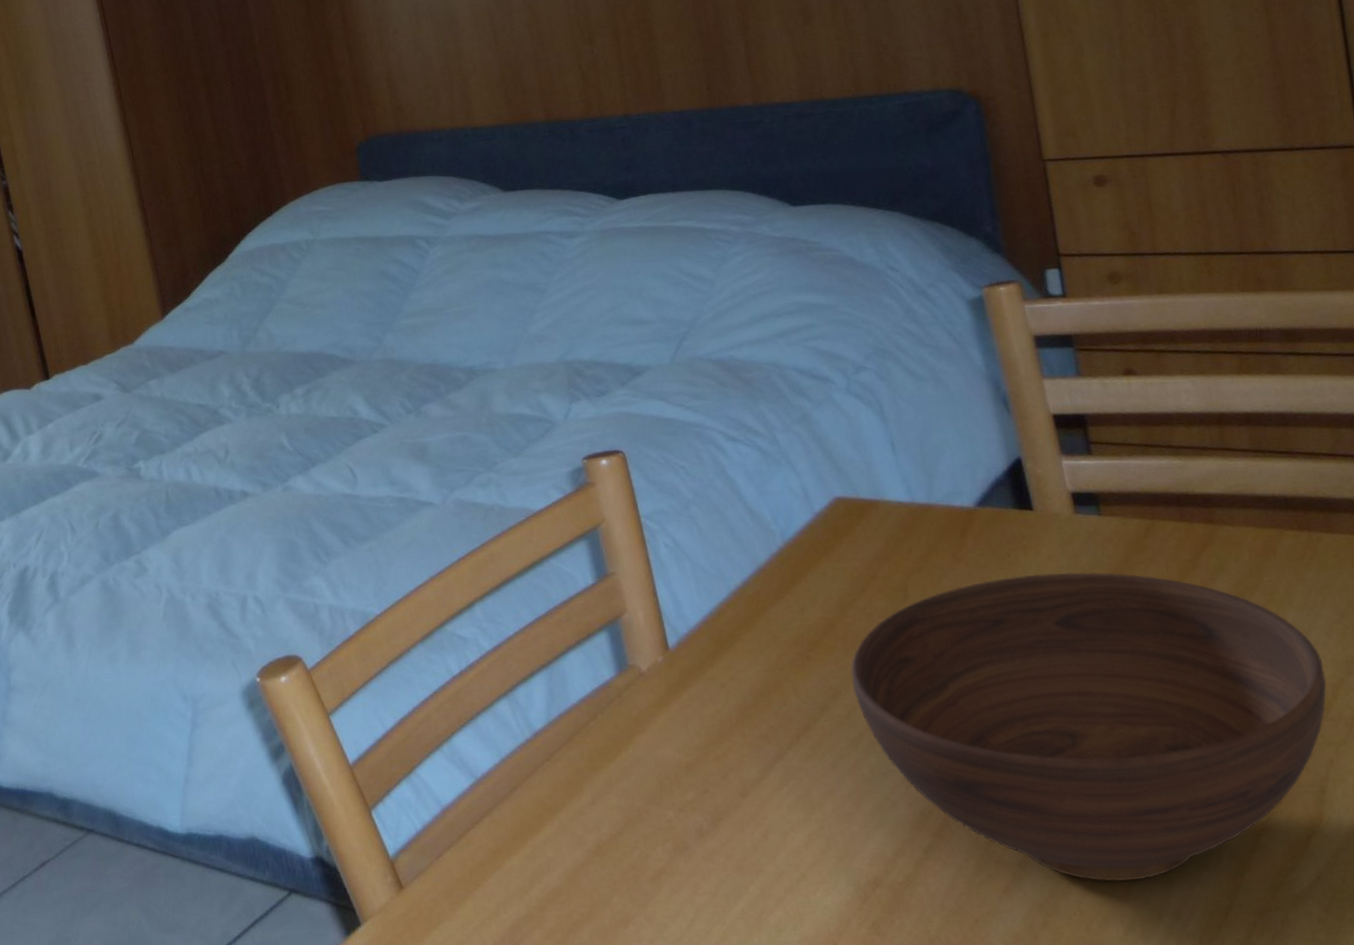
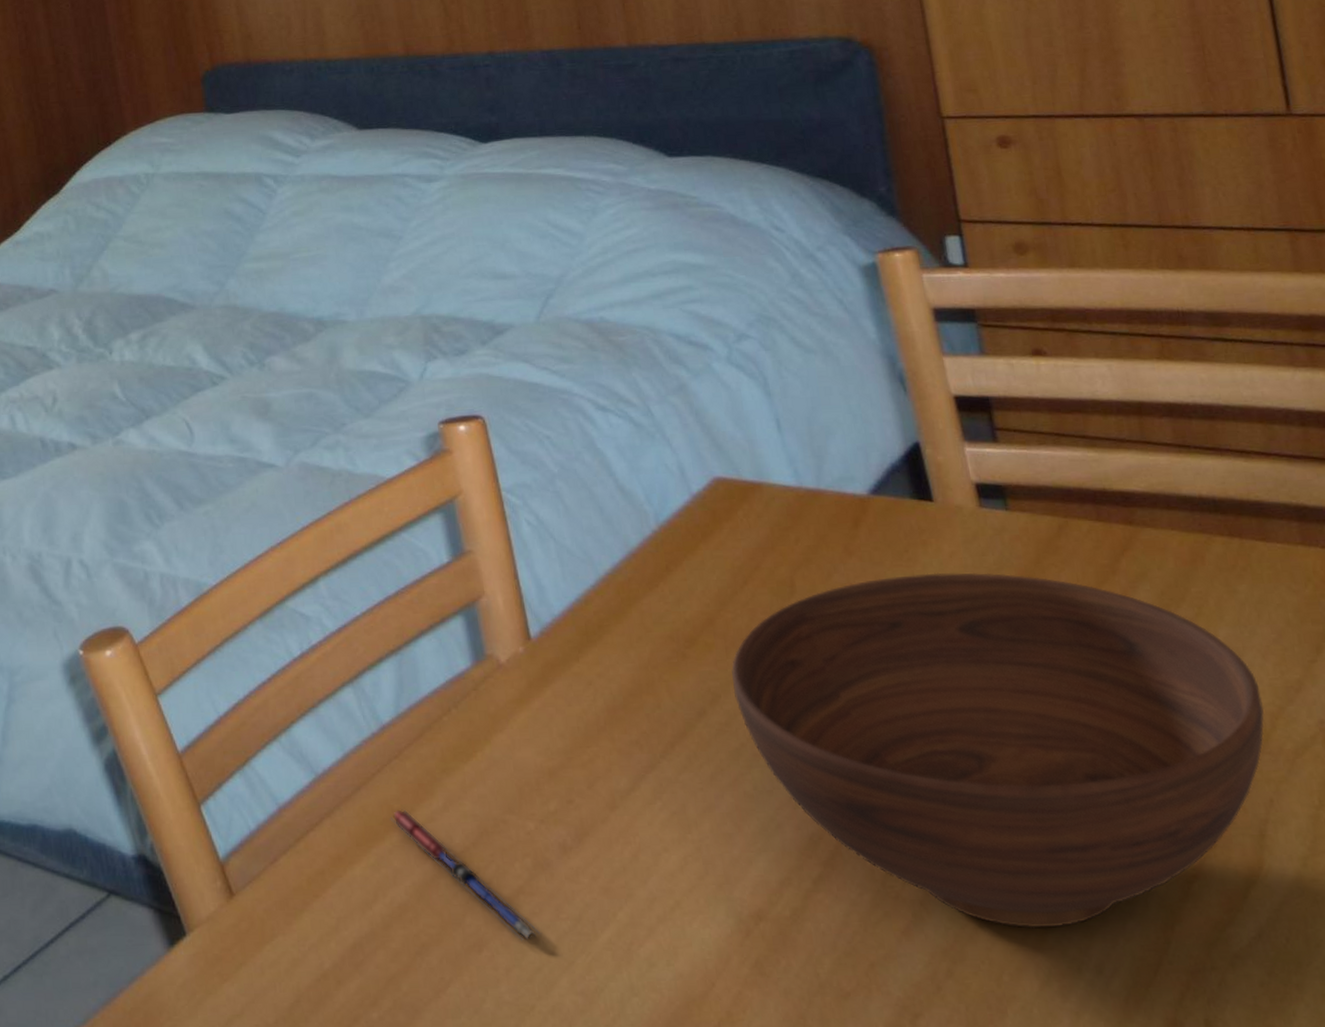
pen: none [543,805,681,915] -> present [390,809,541,941]

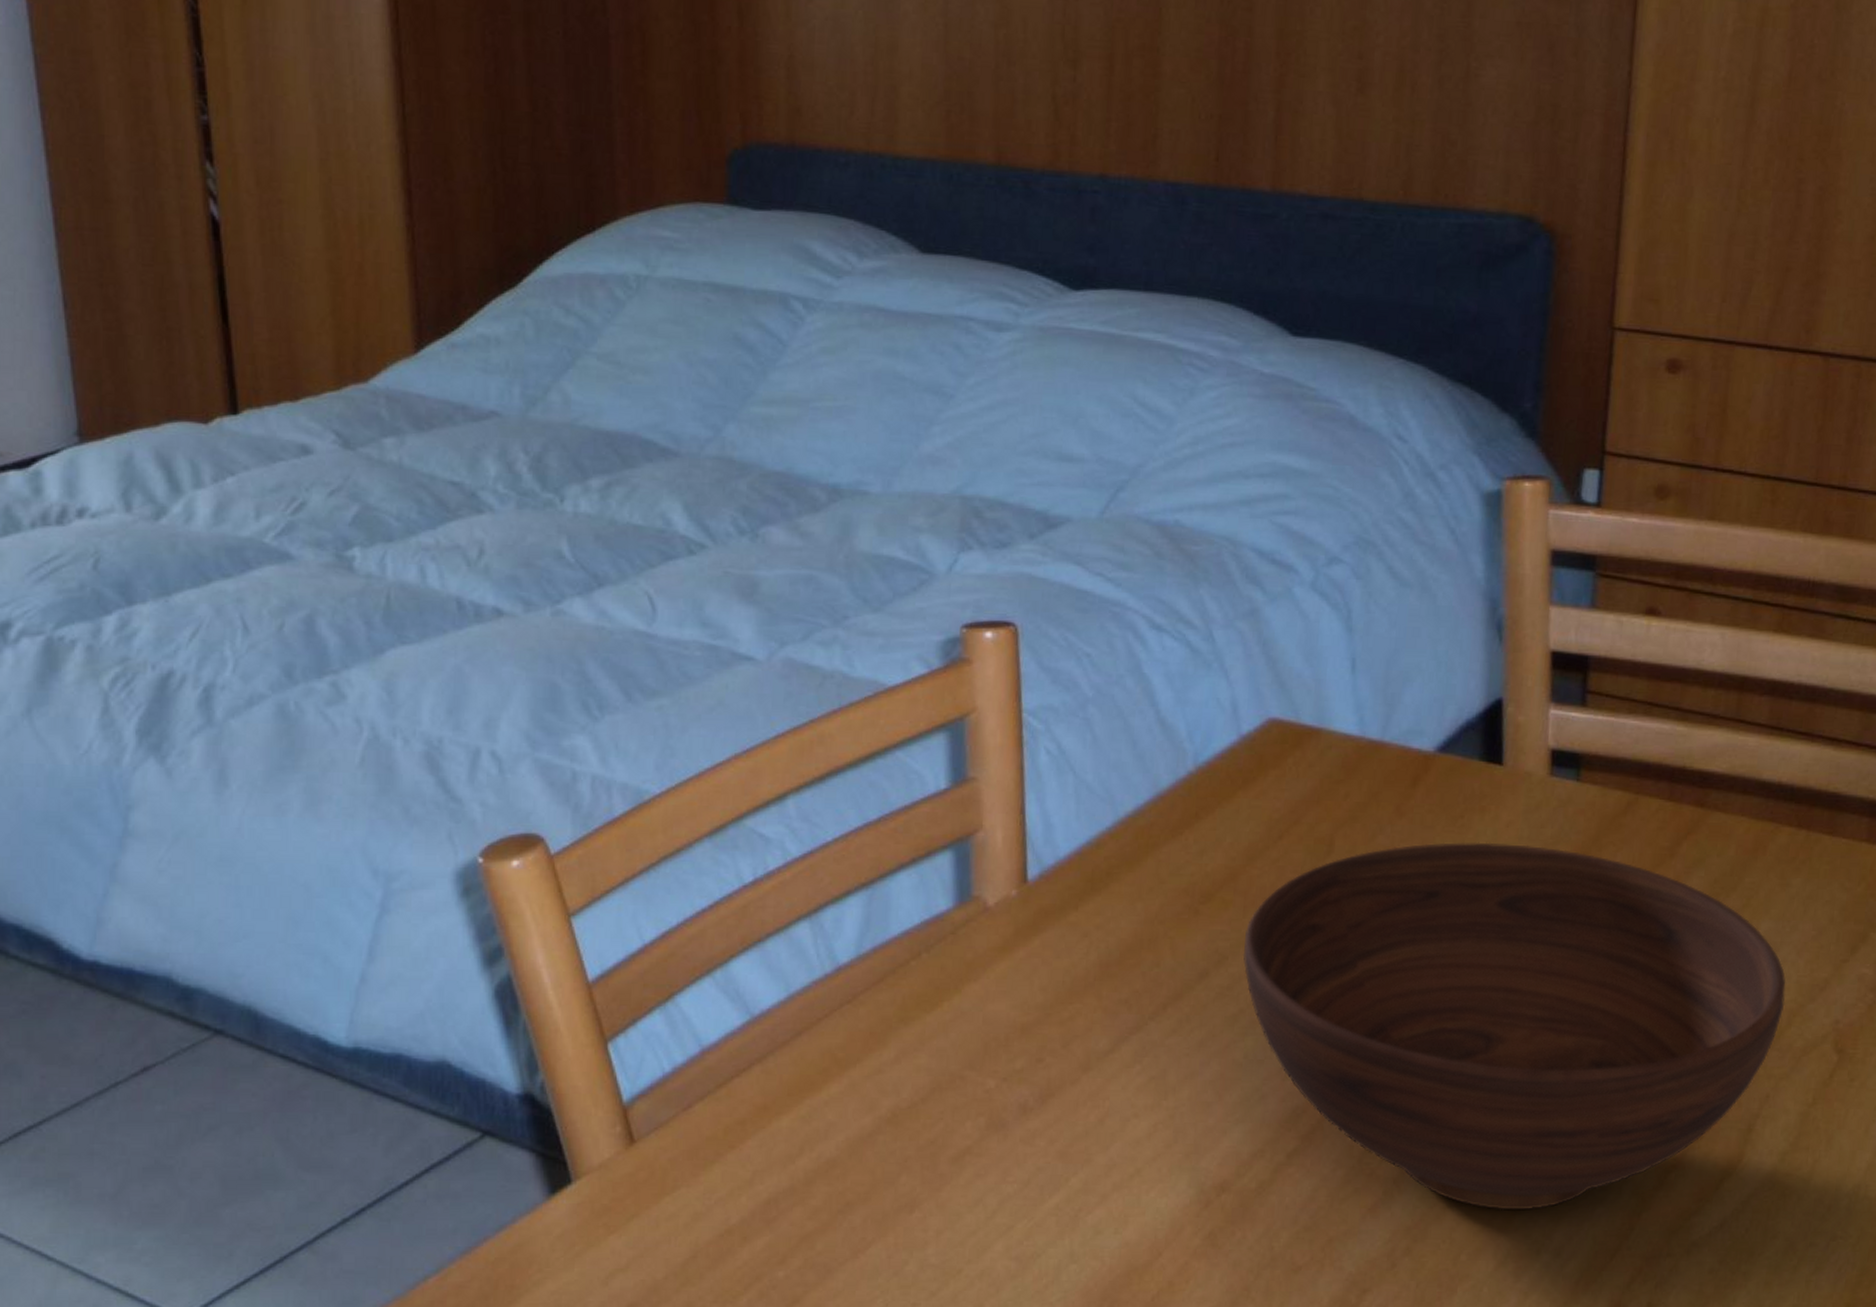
pen: present [390,809,541,941] -> none [831,1059,983,1203]

